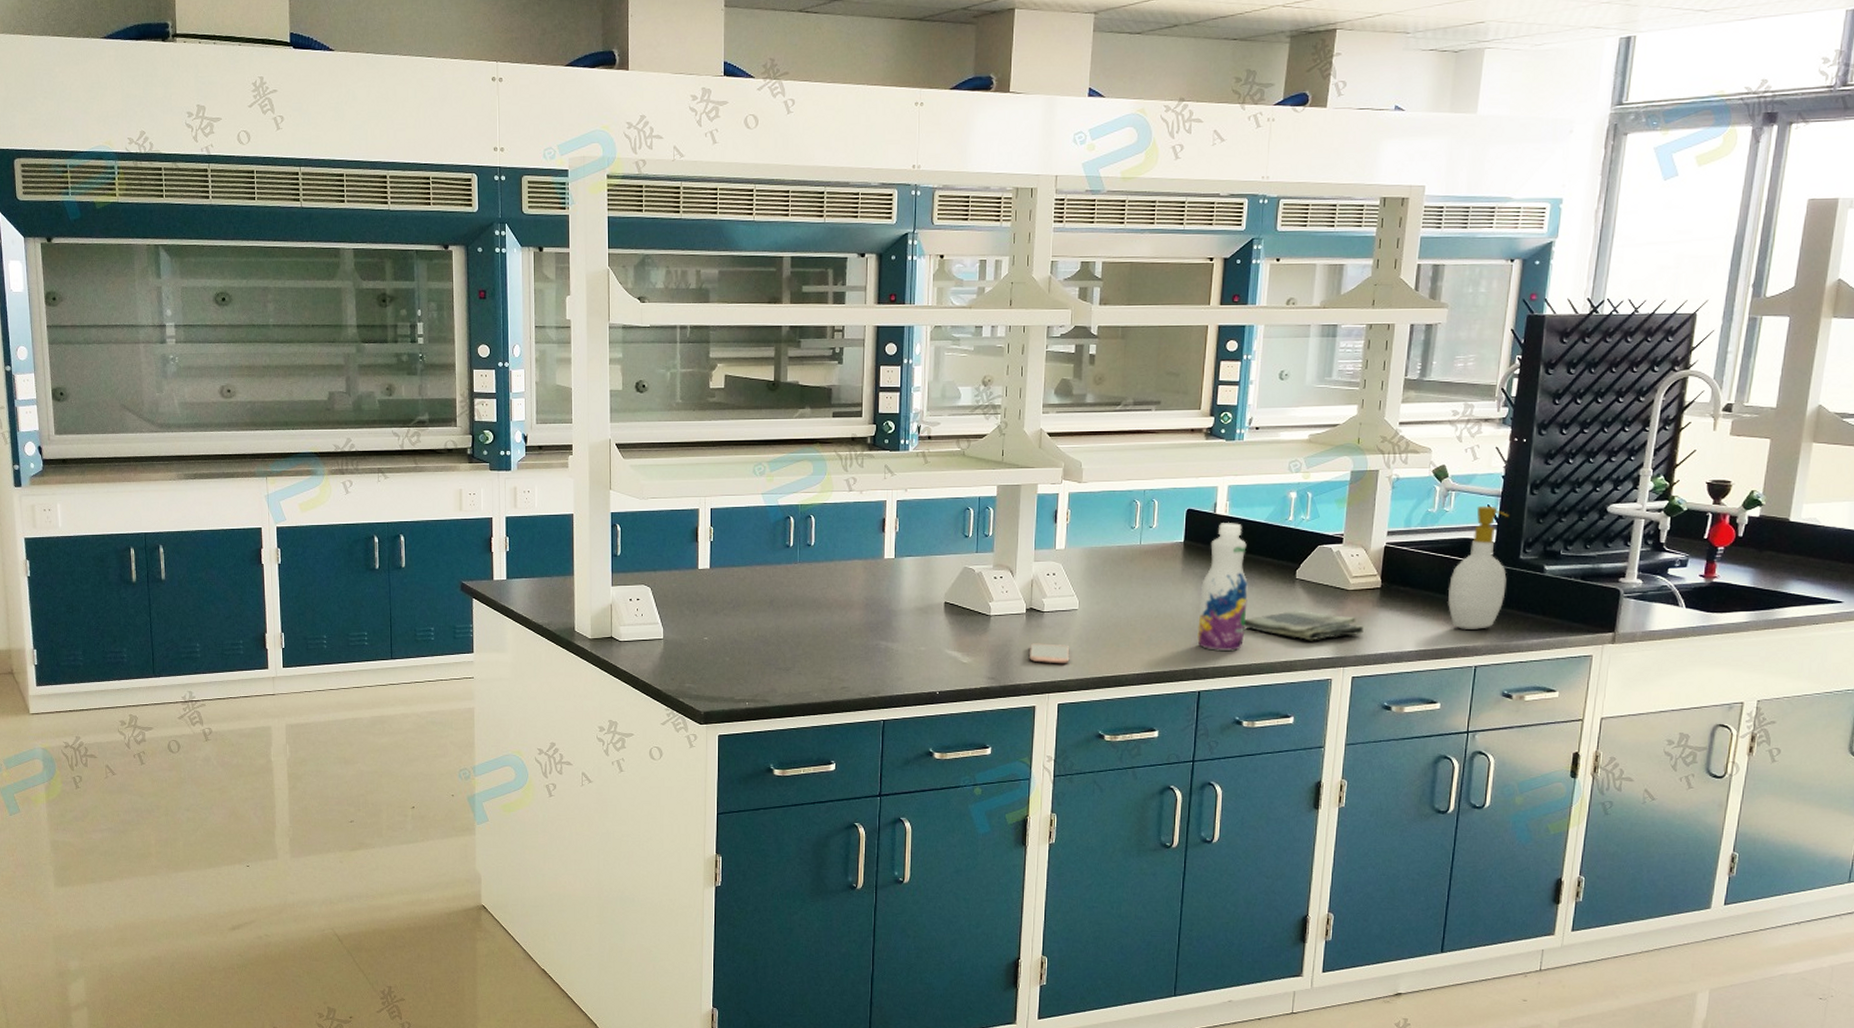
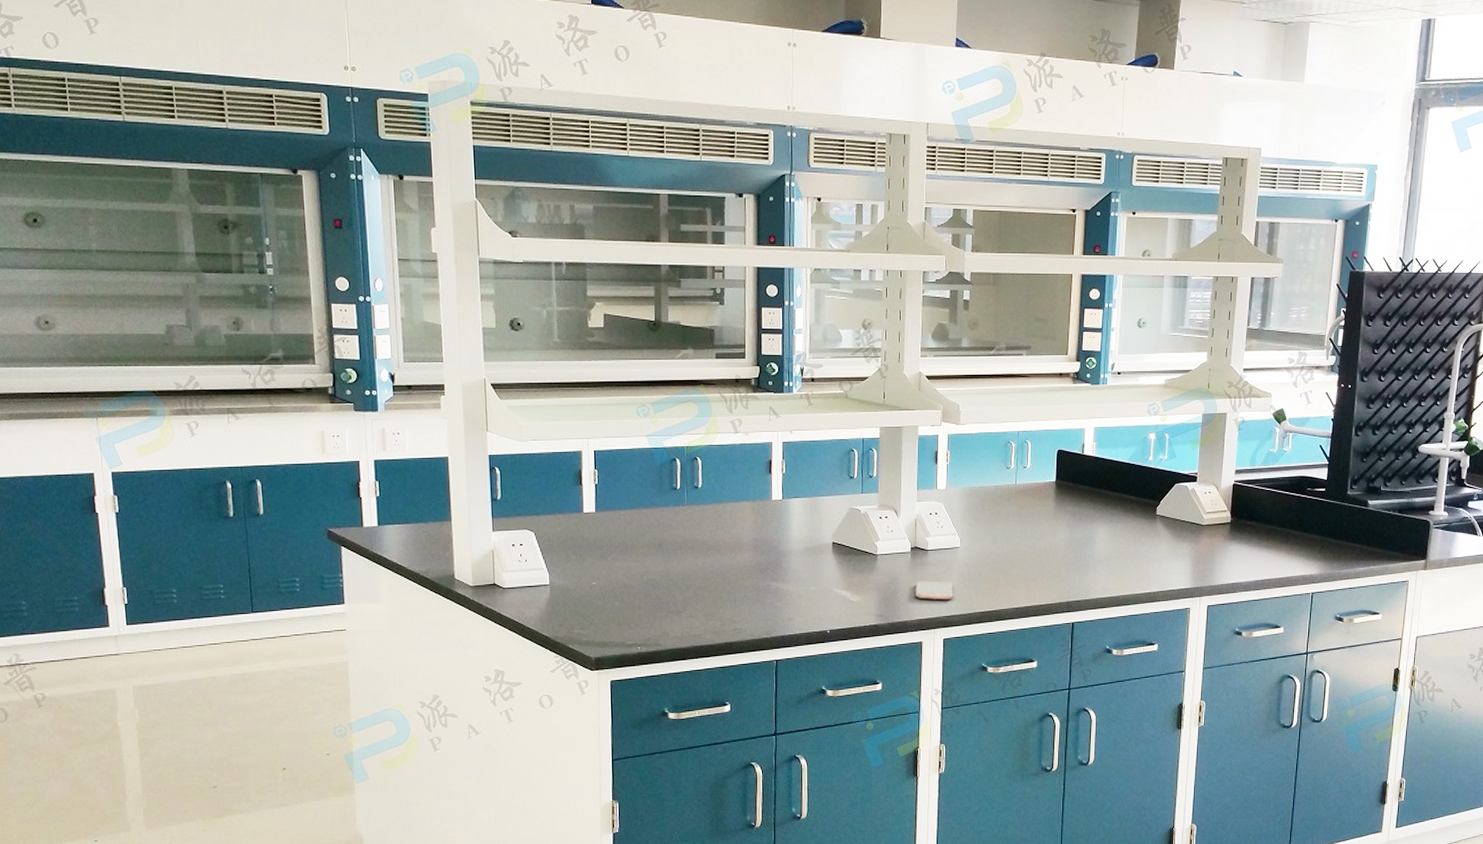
beverage bottle: present [1197,523,1248,651] -> none [1070,463,1114,584]
dish towel: present [1244,610,1364,641] -> none [1112,544,1217,573]
soap bottle: present [1448,505,1510,629] -> none [1288,446,1339,560]

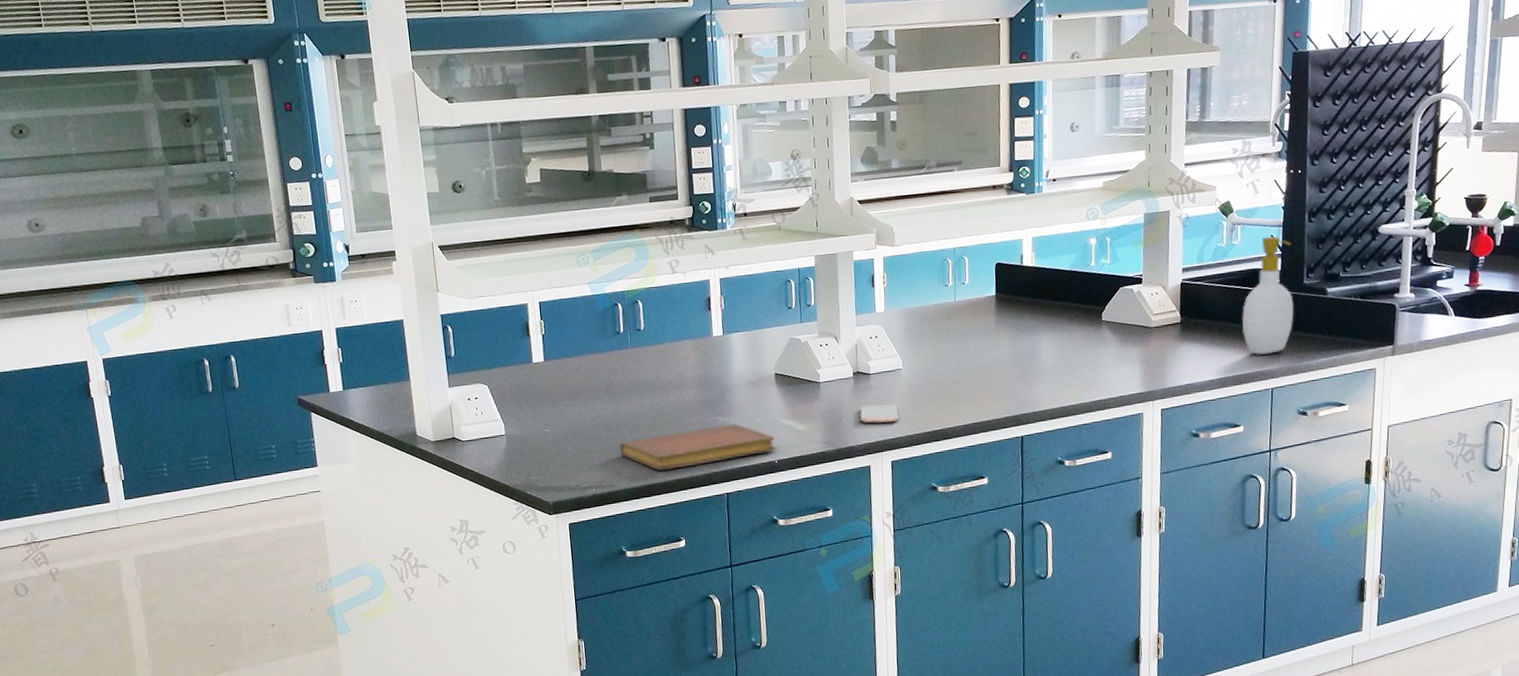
notebook: none [669,590,829,633] -> present [620,423,776,471]
soap bottle: none [1288,446,1339,560] -> present [1242,236,1294,355]

